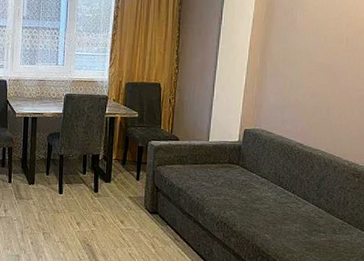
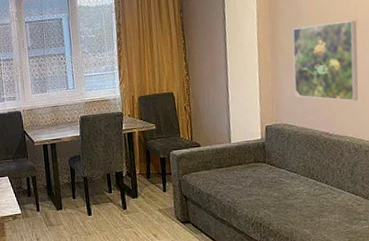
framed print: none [277,37,346,118] -> present [292,20,359,102]

